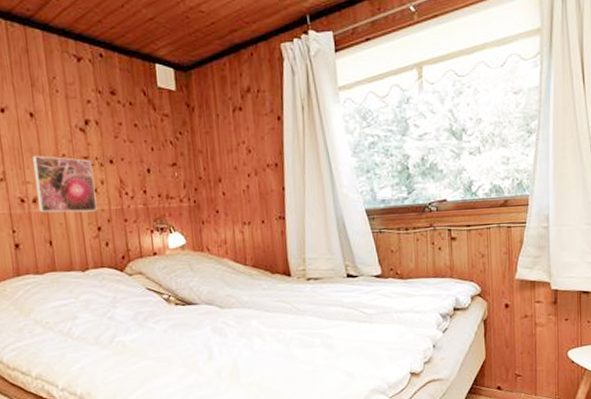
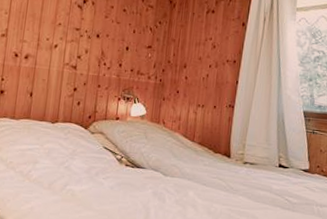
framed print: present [32,155,97,213] -> none [28,20,82,74]

